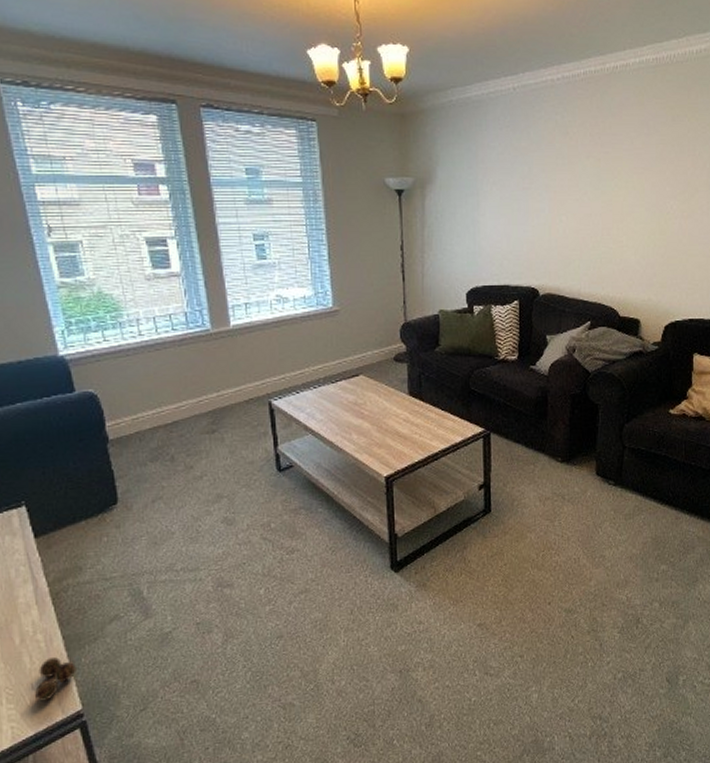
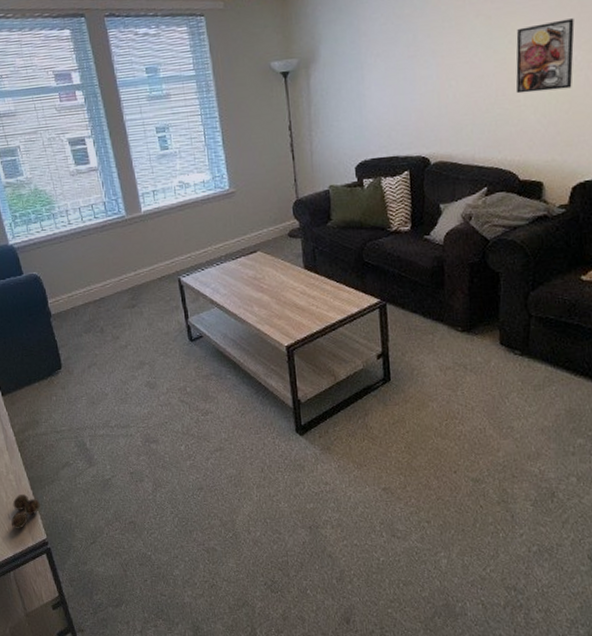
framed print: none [619,170,672,235] -> present [516,18,575,94]

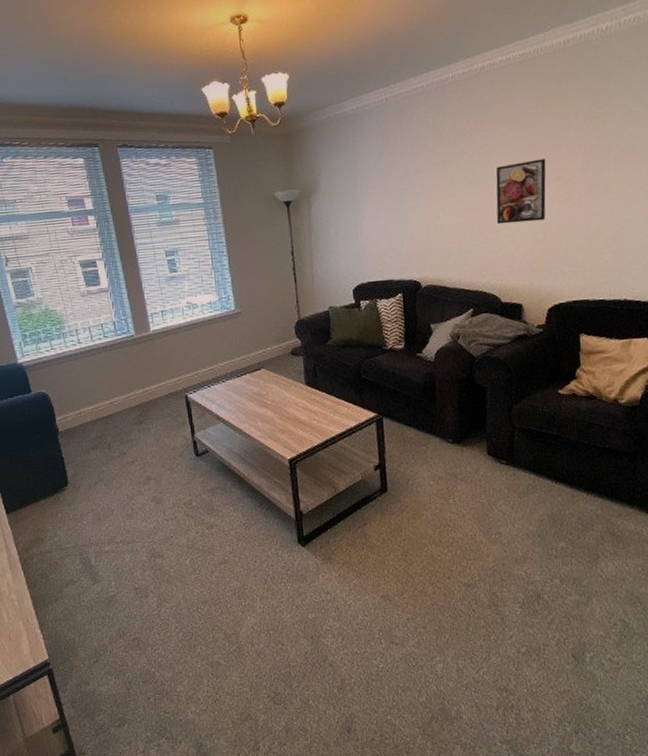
decorative ball: present [11,494,40,529] -> none [12,614,43,651]

